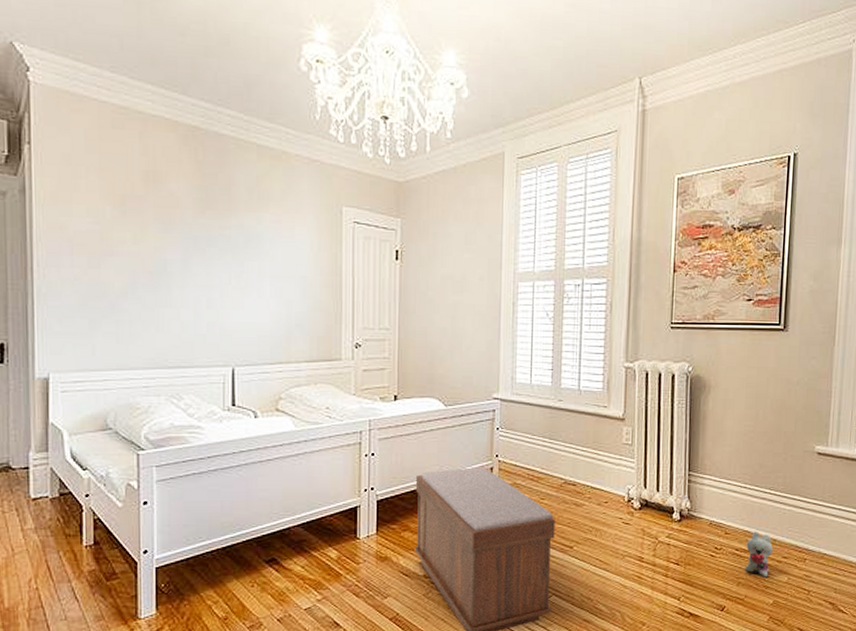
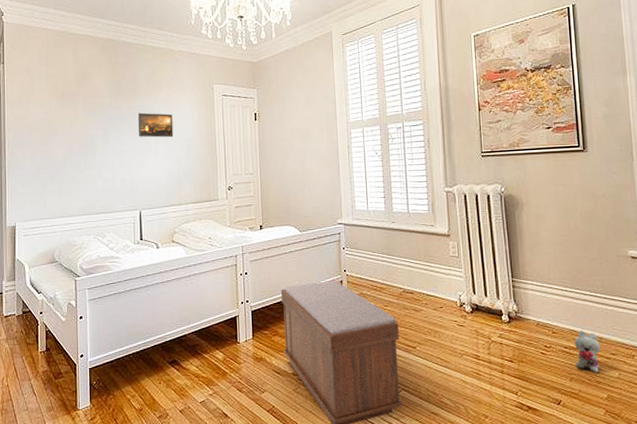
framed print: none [235,235,284,273] -> present [138,112,174,138]

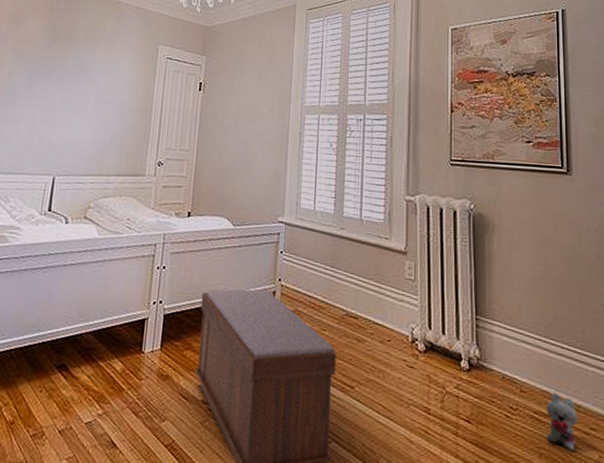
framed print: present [138,112,174,138] -> none [67,65,109,98]

